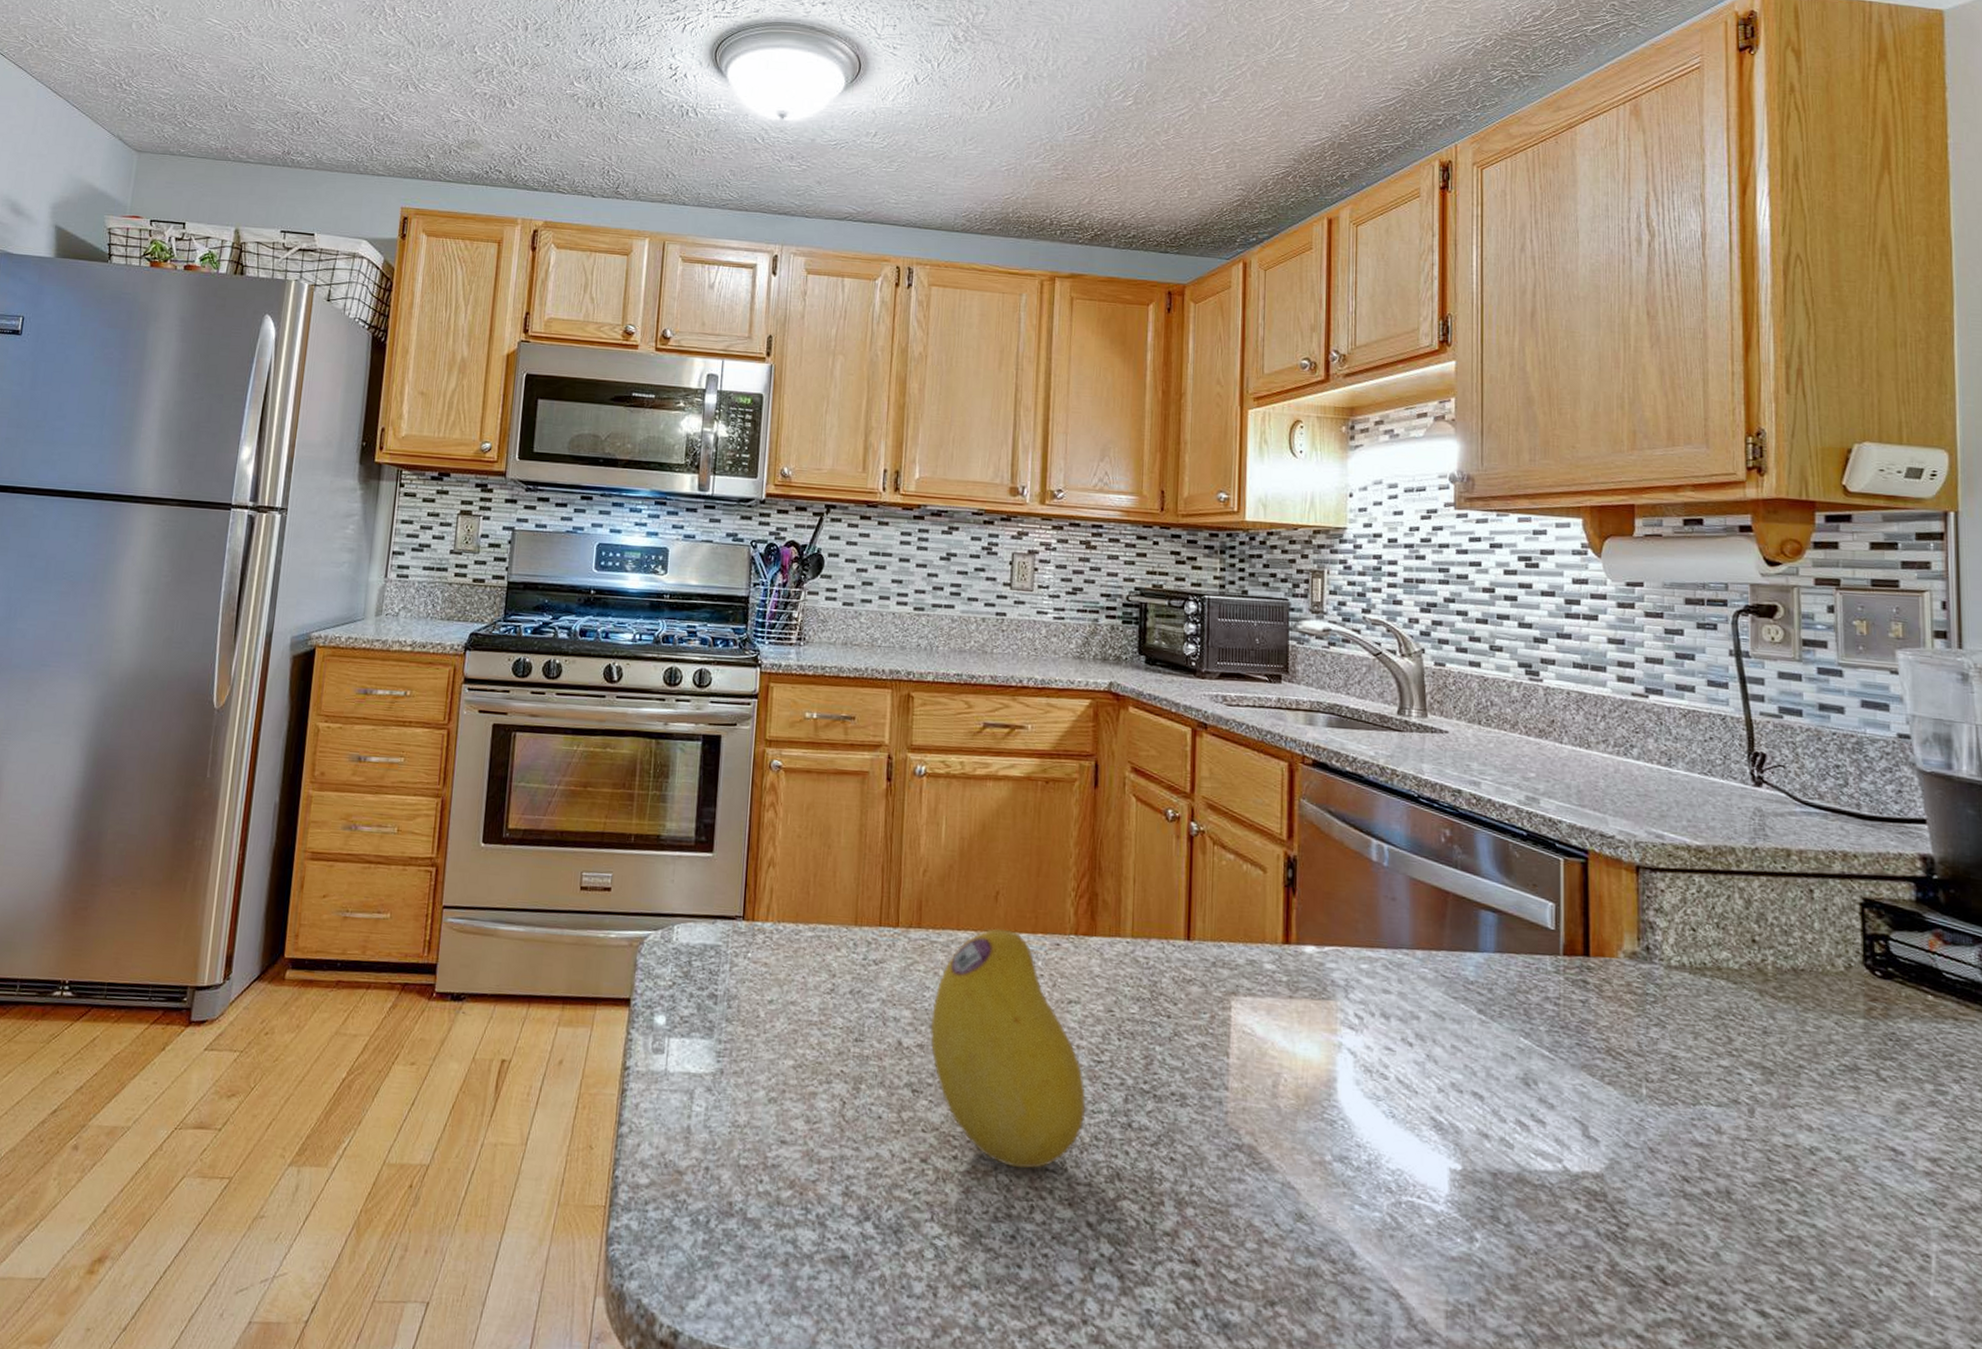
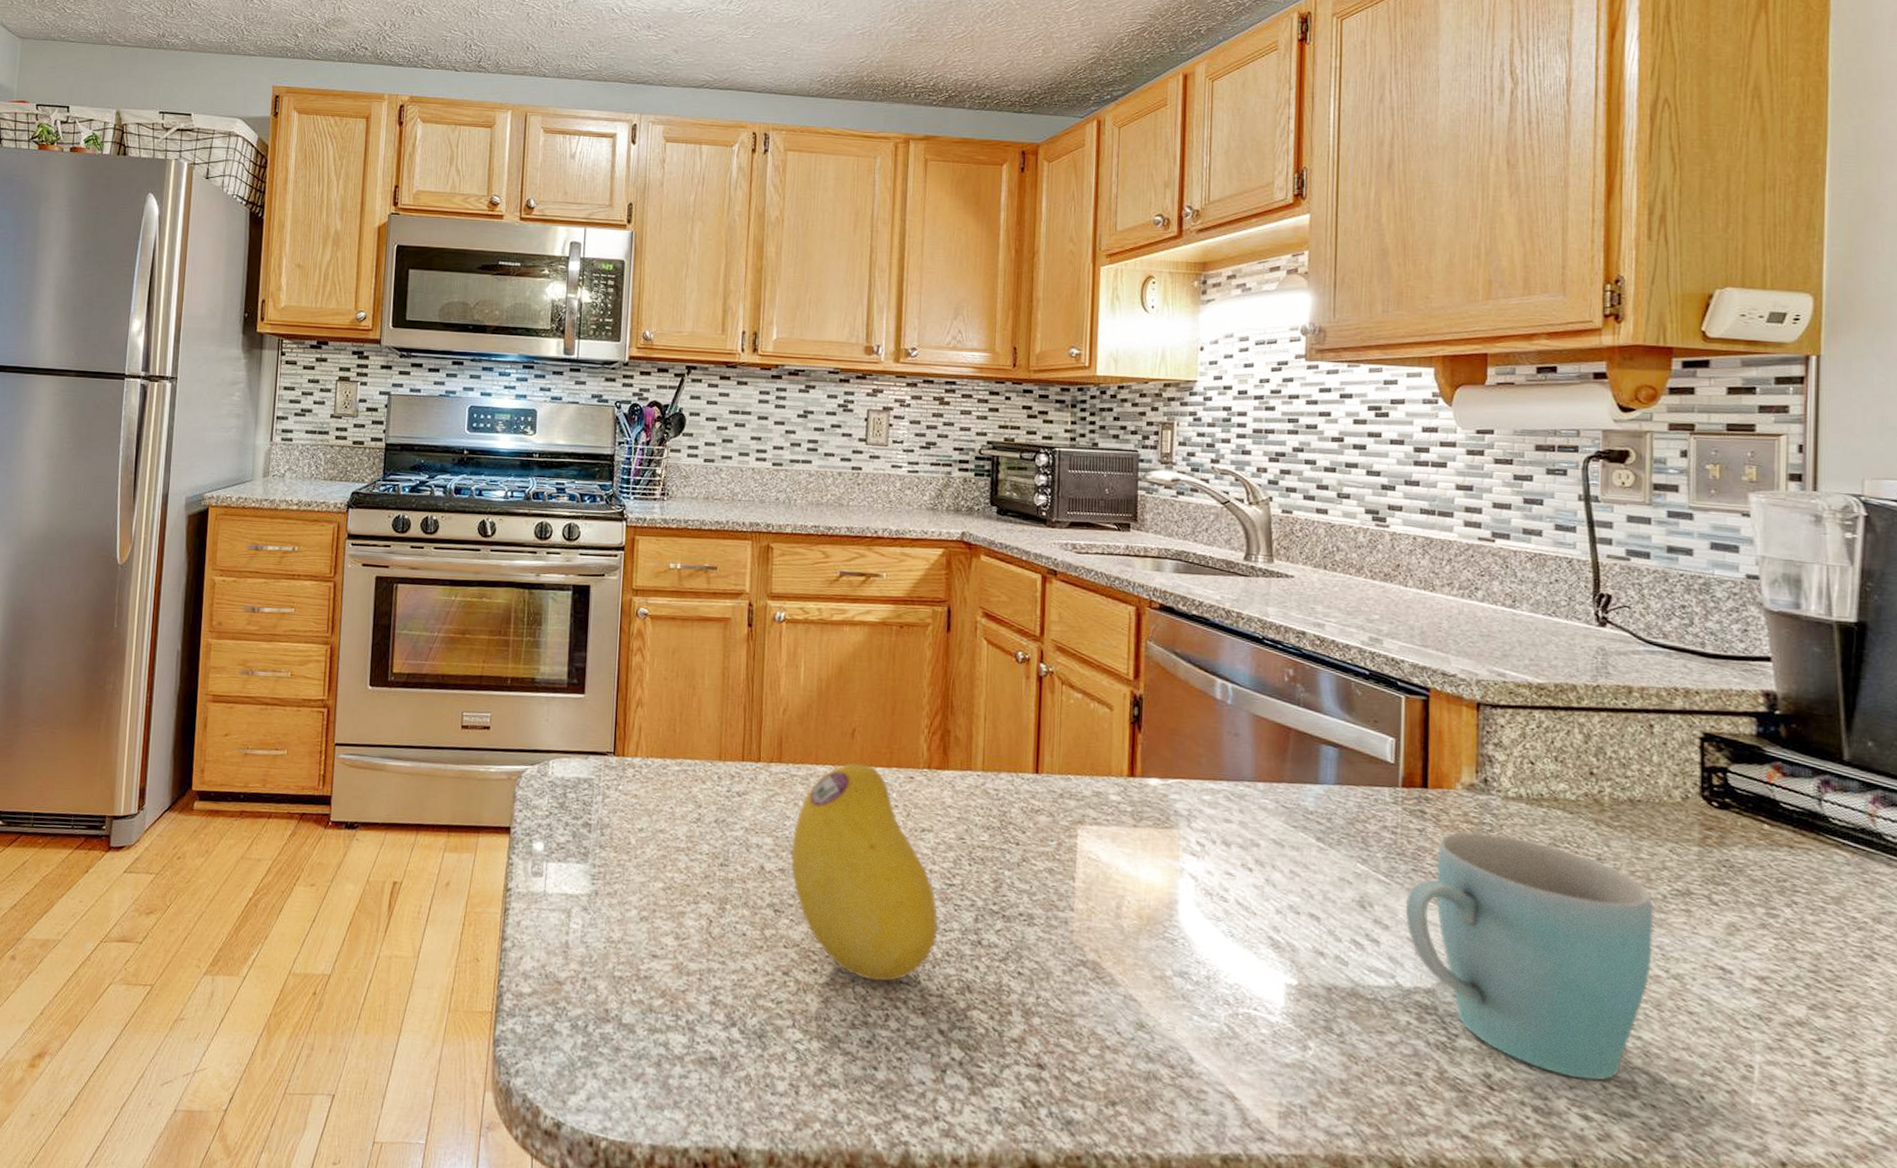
mug: none [1570,1003,1823,1273] -> present [1405,831,1654,1080]

